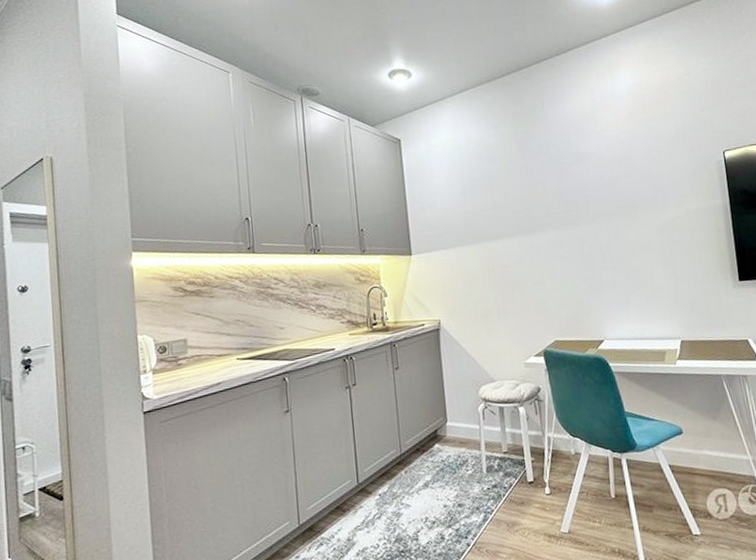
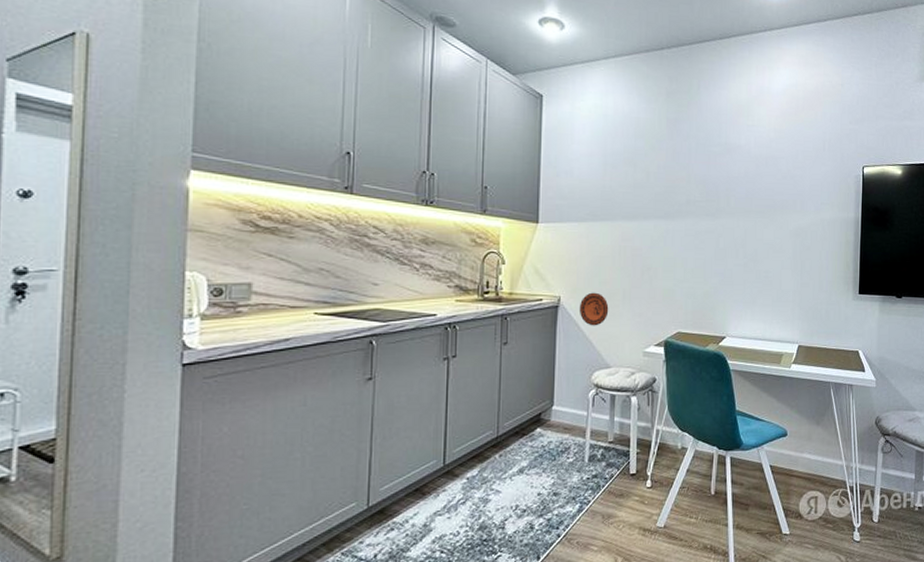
decorative plate: none [458,312,487,344] -> present [579,292,609,326]

